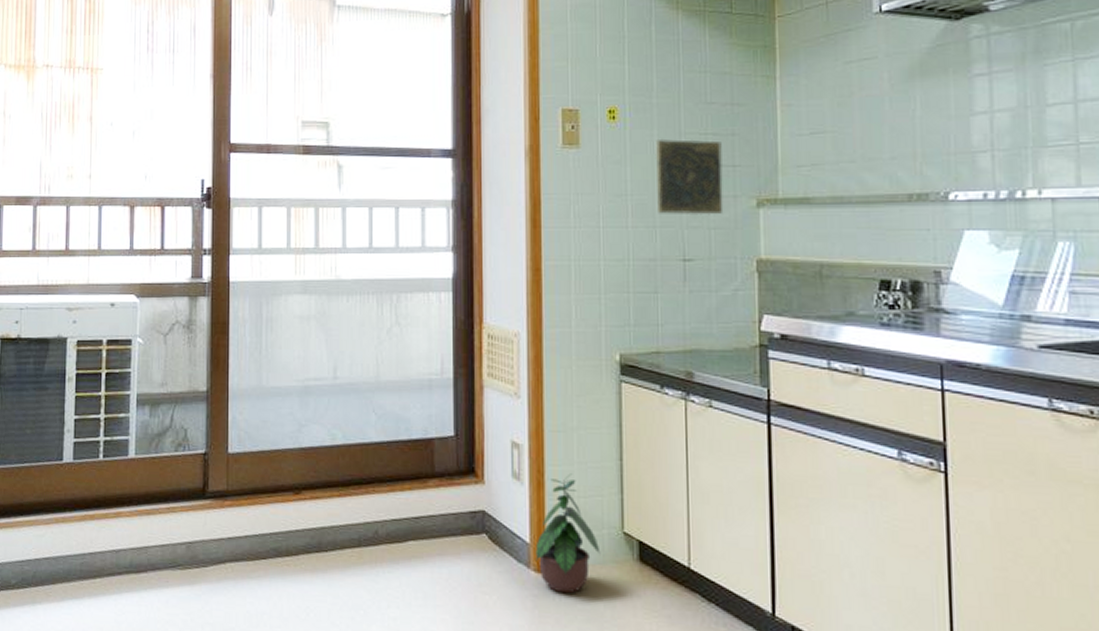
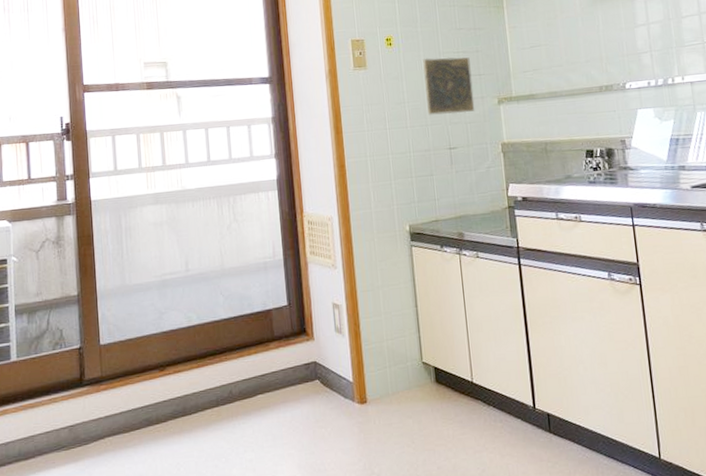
potted plant: present [535,473,601,594] -> none [357,322,407,418]

